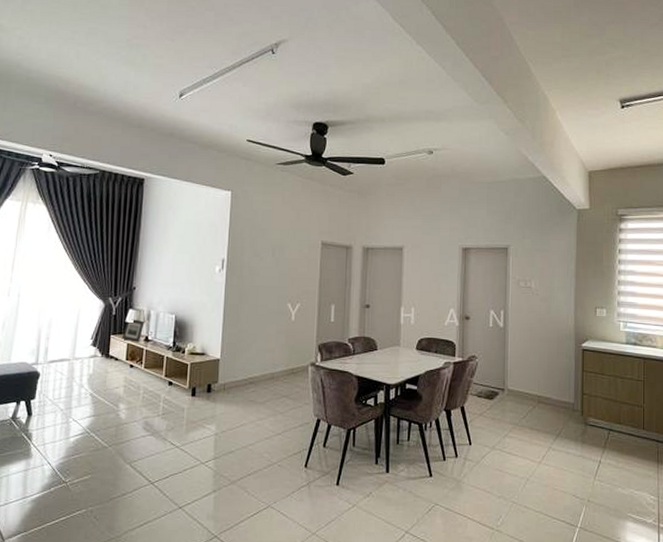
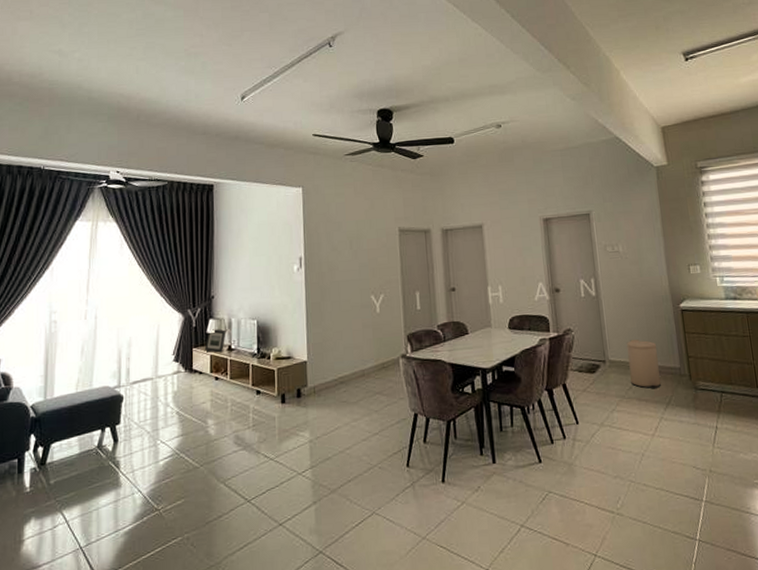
pedal bin: none [526,372,555,420] -> present [627,339,661,389]

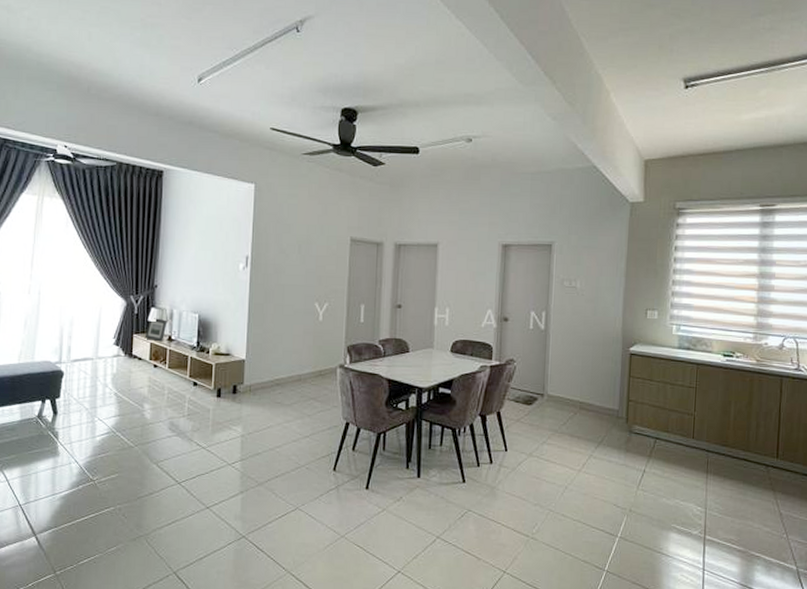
pedal bin: present [627,339,661,389] -> none [566,377,599,428]

